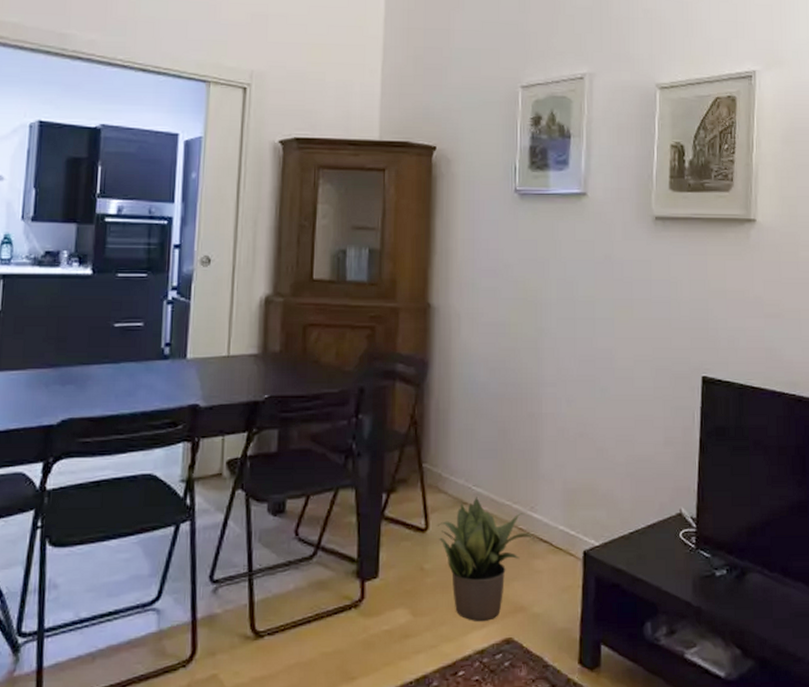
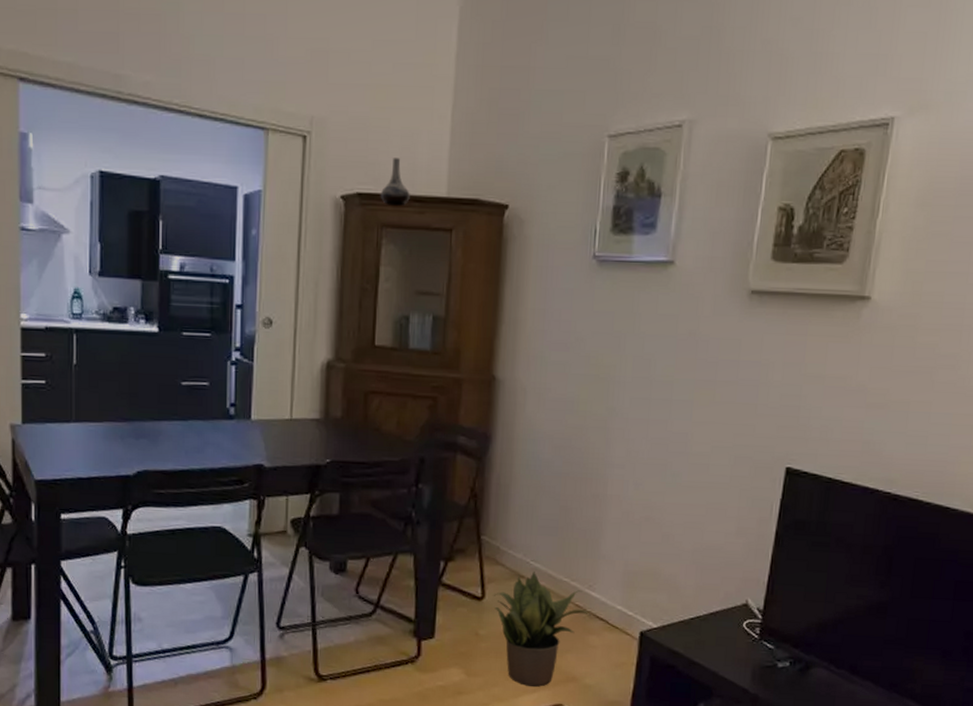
decorative vase: none [316,107,345,150] -> present [380,158,410,207]

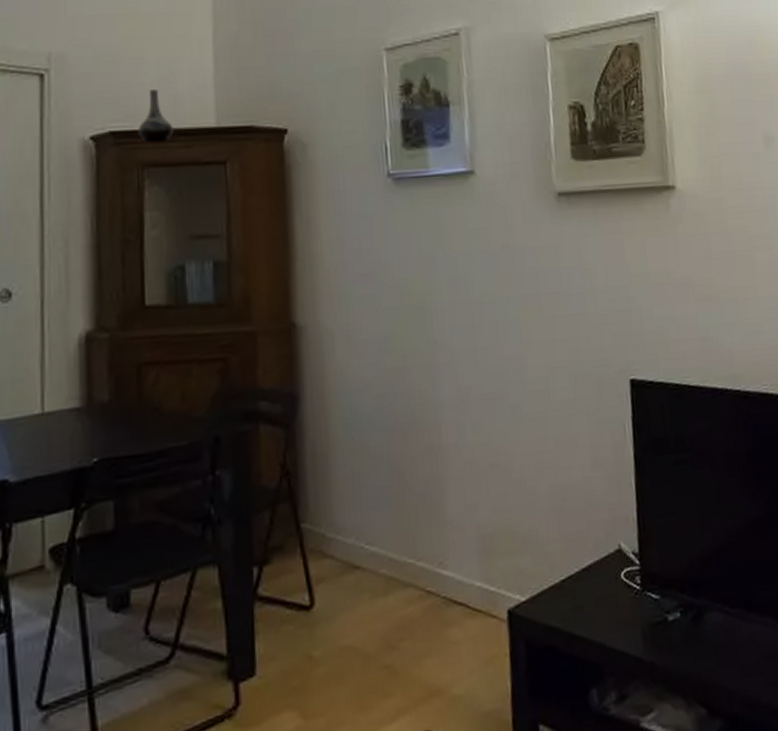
potted plant: present [493,571,591,687] -> none [324,558,447,716]

